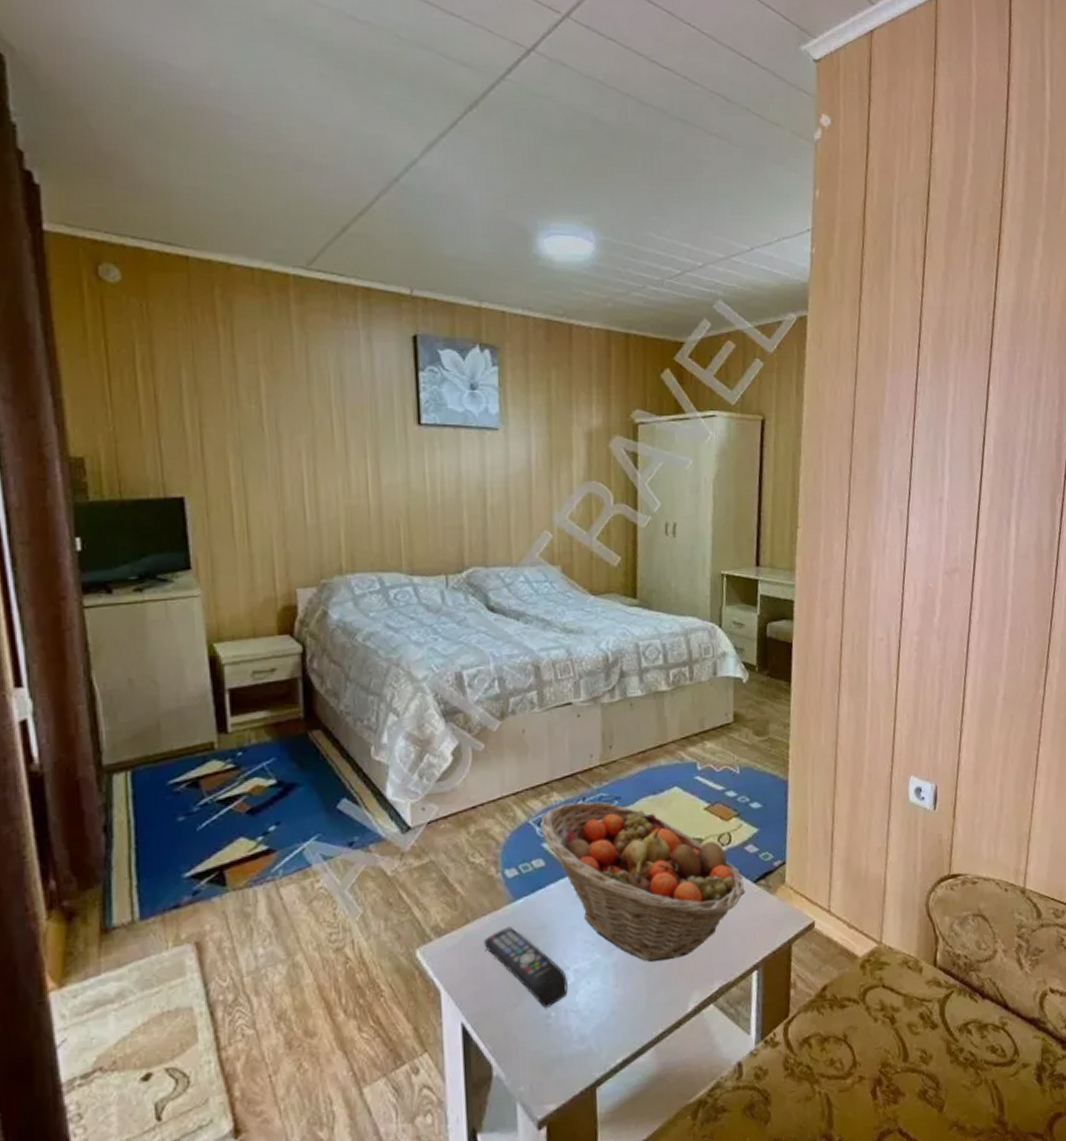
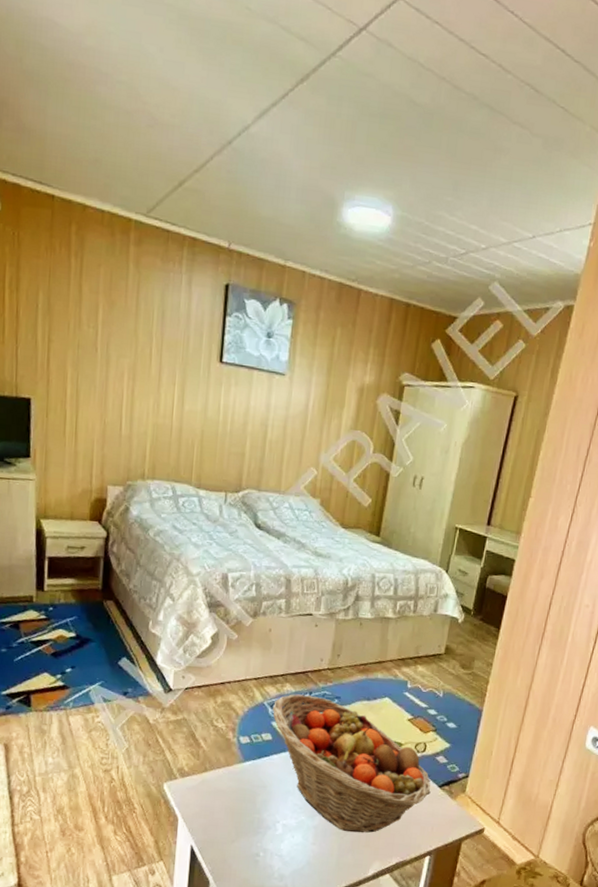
remote control: present [484,926,568,1009] -> none [216,780,277,849]

